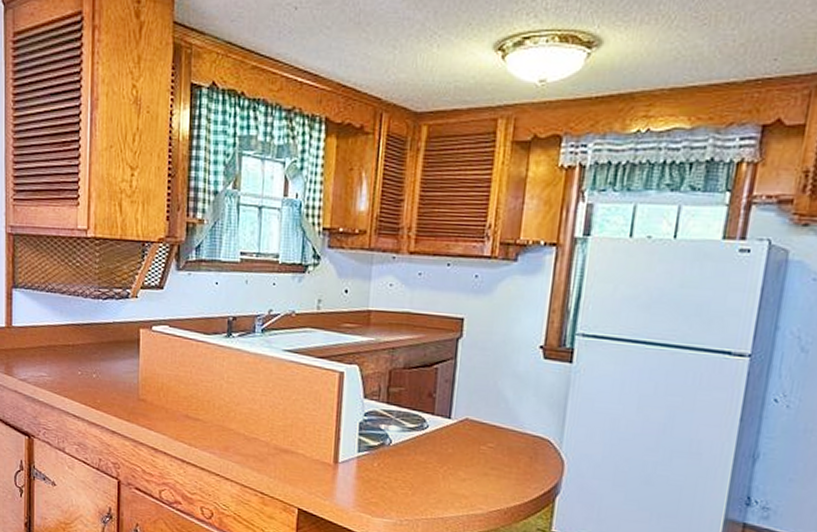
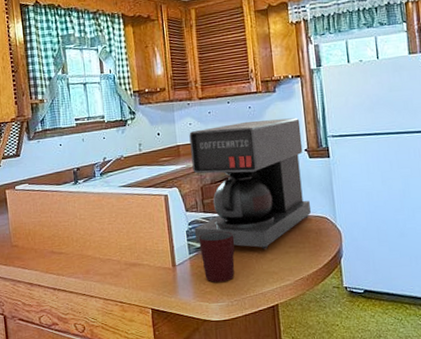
coffee maker: none [369,294,542,467] -> present [189,117,311,250]
mug: none [373,429,421,495] -> present [198,231,235,282]

